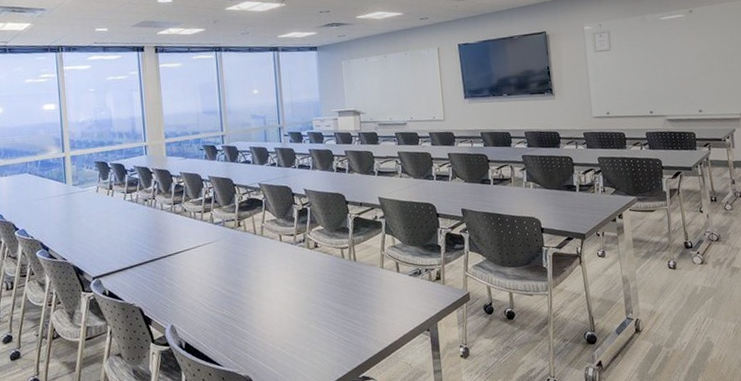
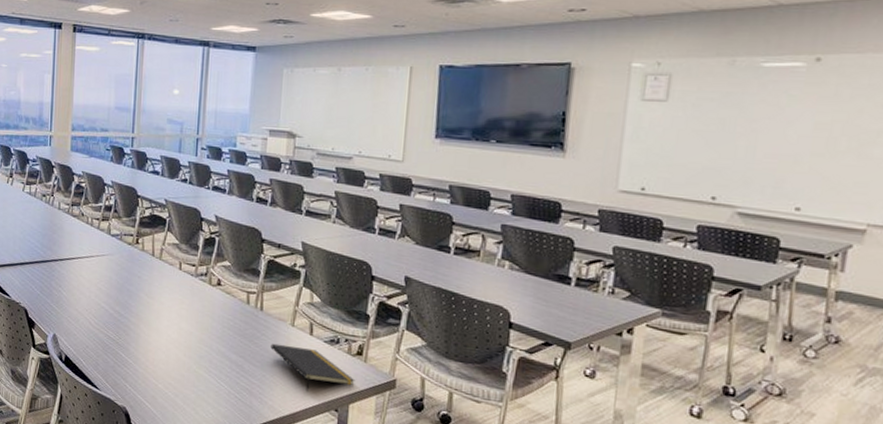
notepad: none [367,284,439,320] -> present [270,343,355,391]

